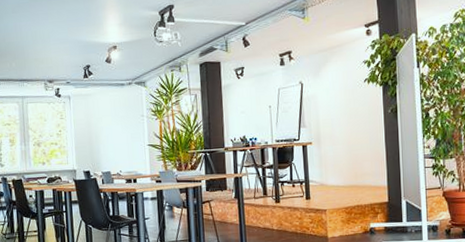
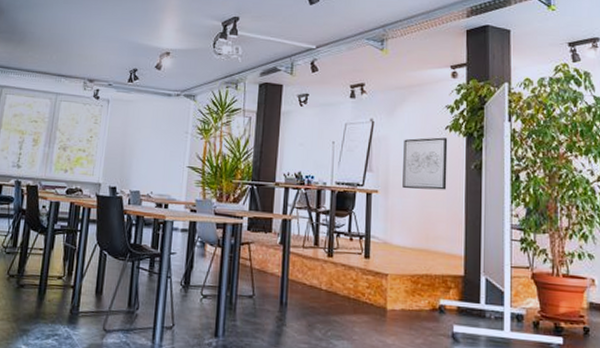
wall art: none [330,89,369,138] -> present [402,137,448,190]

